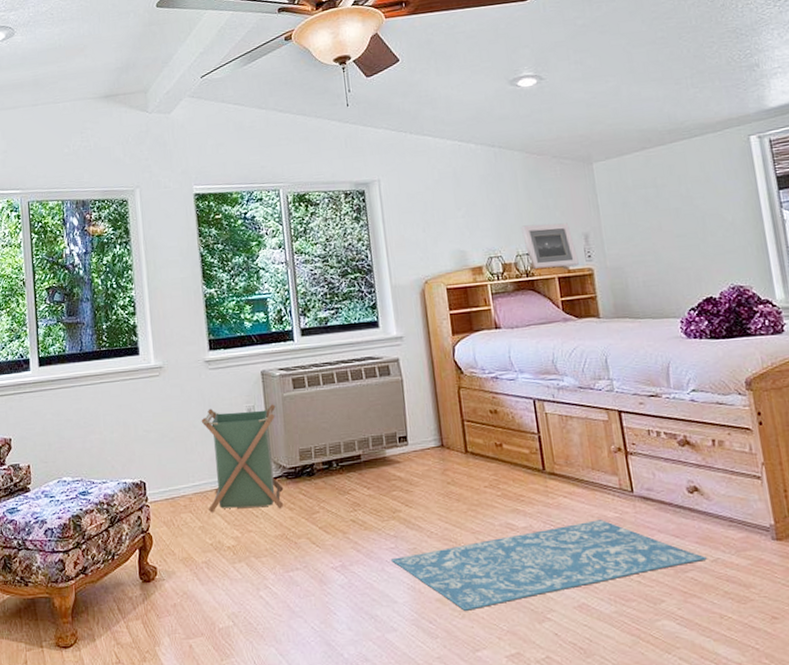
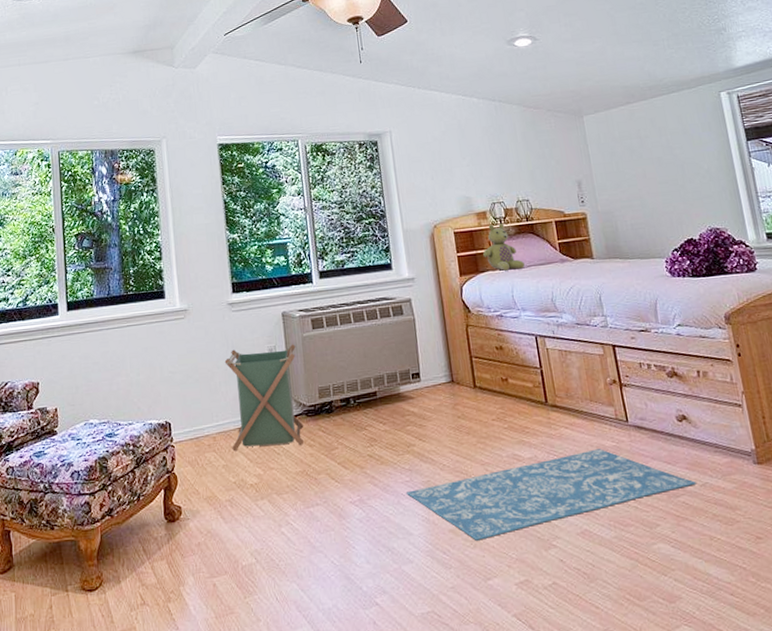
stuffed bear: none [478,279,523,330] -> present [483,223,525,271]
picture frame: present [521,222,579,270] -> none [521,171,574,215]

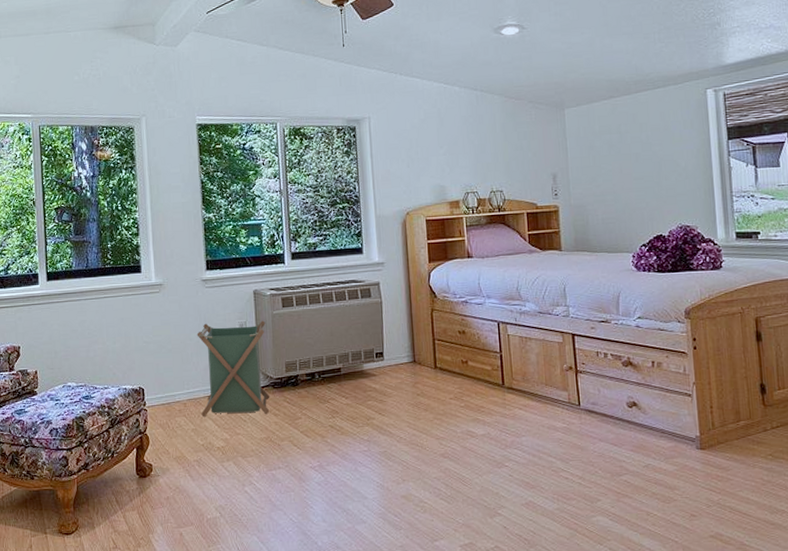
rug: present [407,449,696,541] -> none [364,429,639,506]
stuffed bear: present [483,223,525,271] -> none [453,212,493,259]

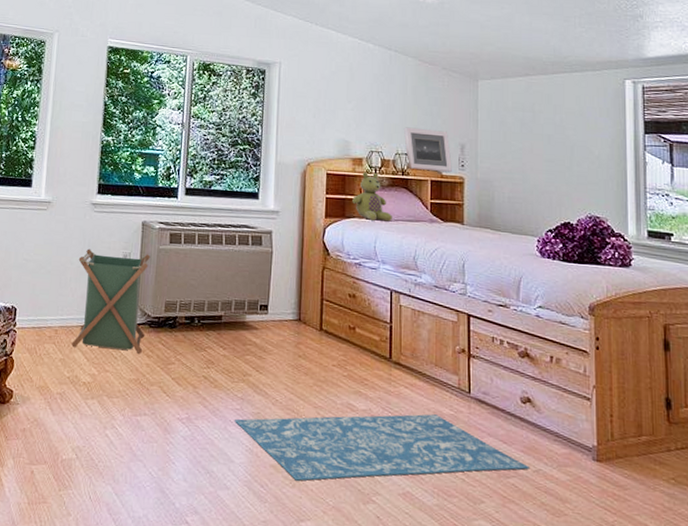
rug: none [364,429,639,506] -> present [235,414,529,481]
stuffed bear: none [453,212,493,259] -> present [352,171,392,222]
picture frame: none [497,163,546,205] -> present [404,127,452,173]

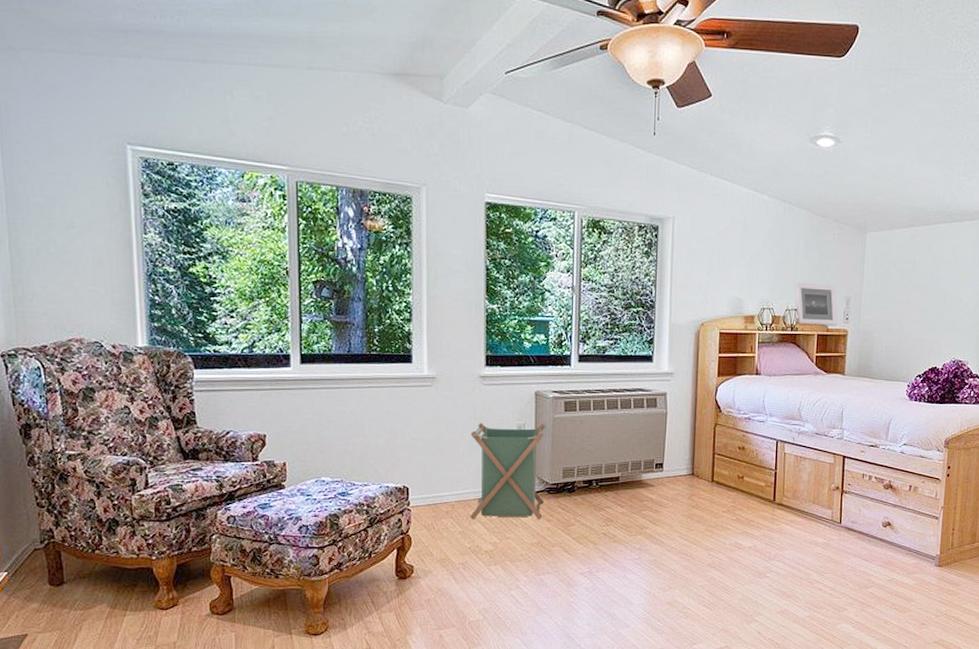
rug: present [235,414,529,481] -> none [634,544,885,612]
stuffed bear: present [352,171,392,222] -> none [744,329,780,376]

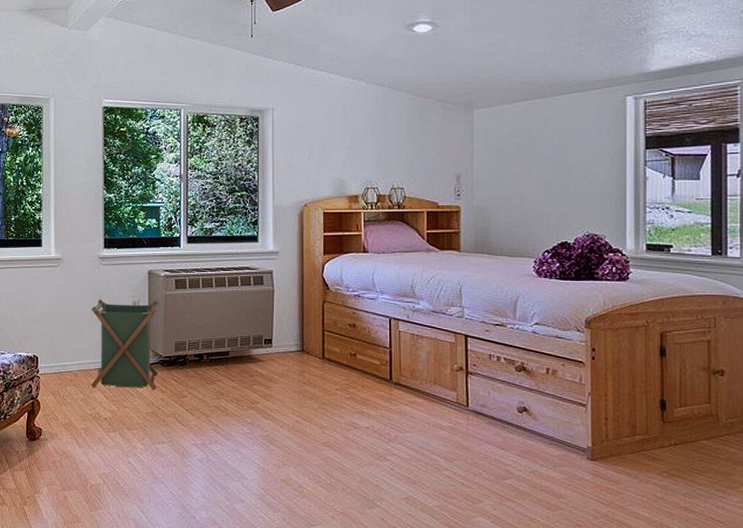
picture frame: present [794,282,838,326] -> none [399,161,448,203]

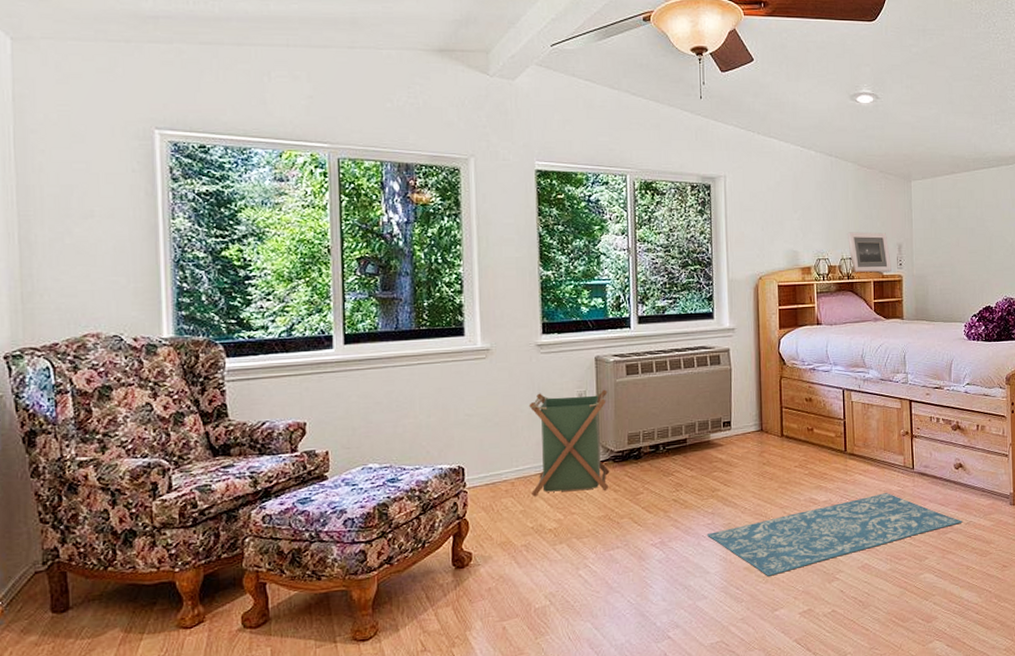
rug: none [246,427,526,492] -> present [707,493,962,576]
picture frame: none [399,161,448,203] -> present [848,232,891,273]

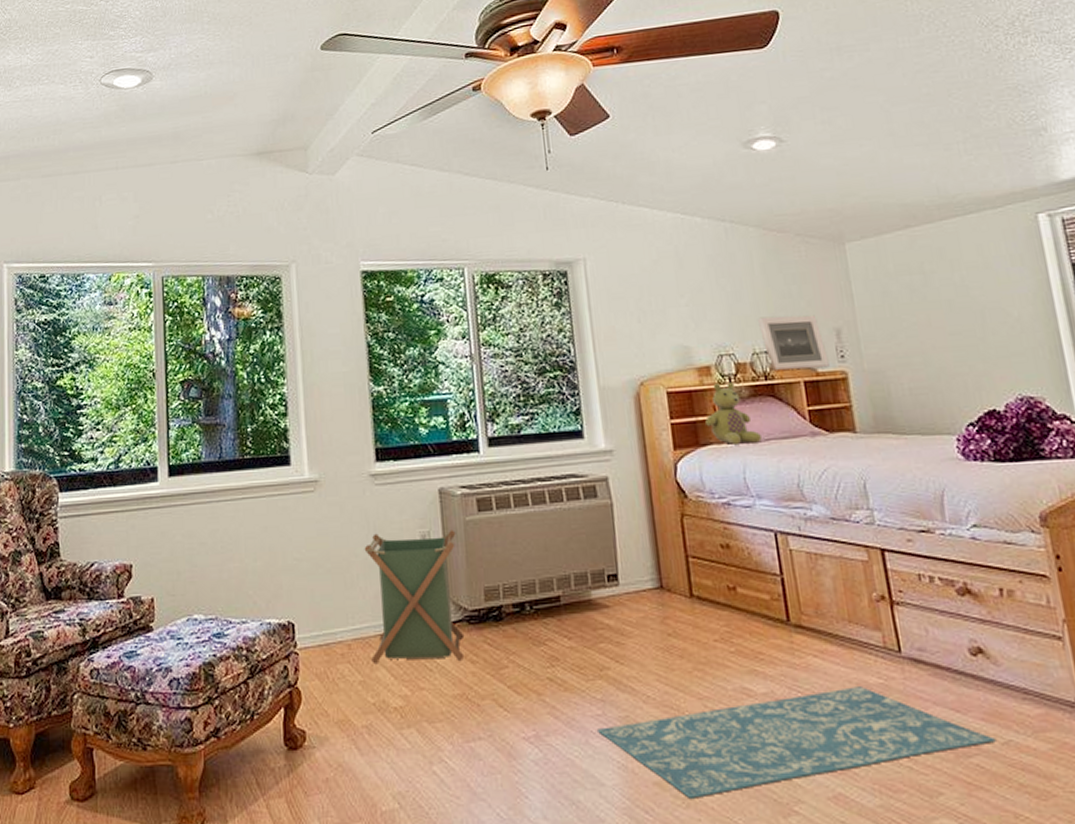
stuffed bear: none [804,279,841,326] -> present [705,381,762,445]

